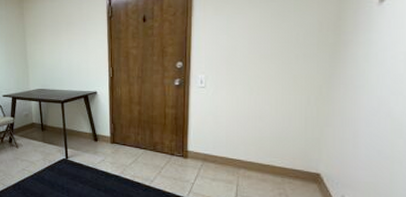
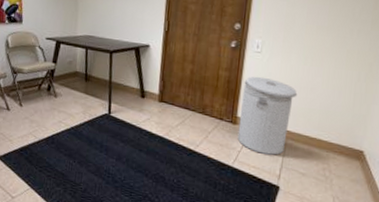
can: none [190,110,246,184] -> present [237,76,298,155]

